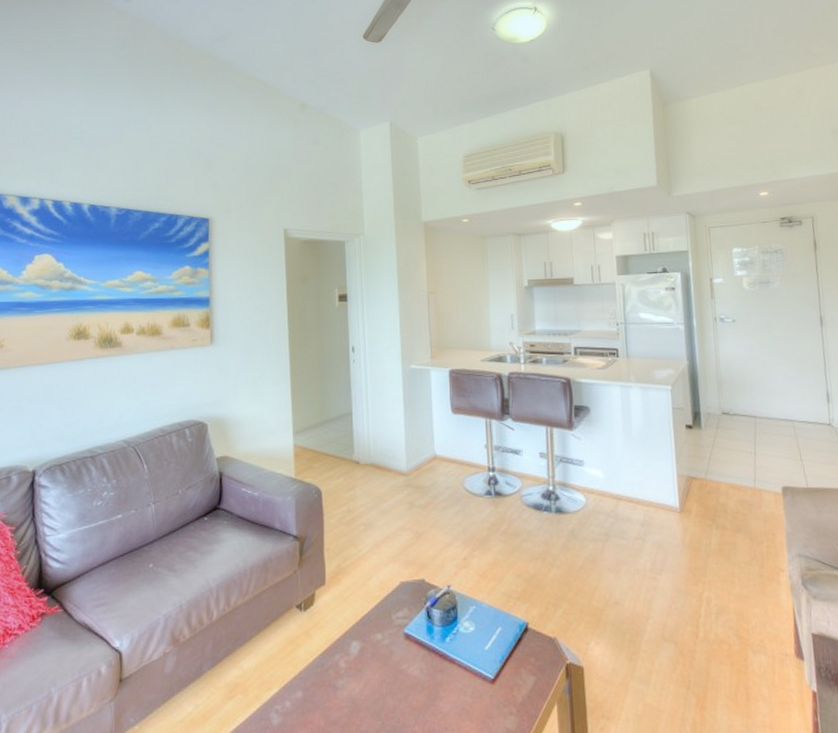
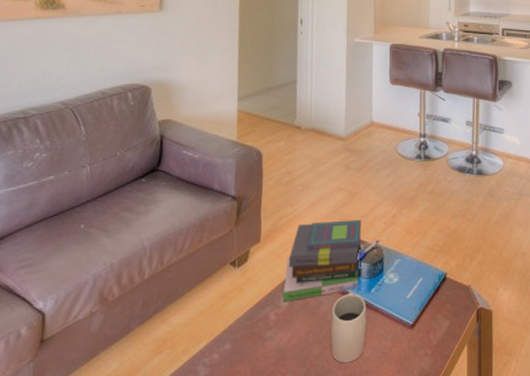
books: none [353,561,433,650] -> present [283,219,362,303]
mug: none [404,640,444,718] -> present [330,291,367,364]

